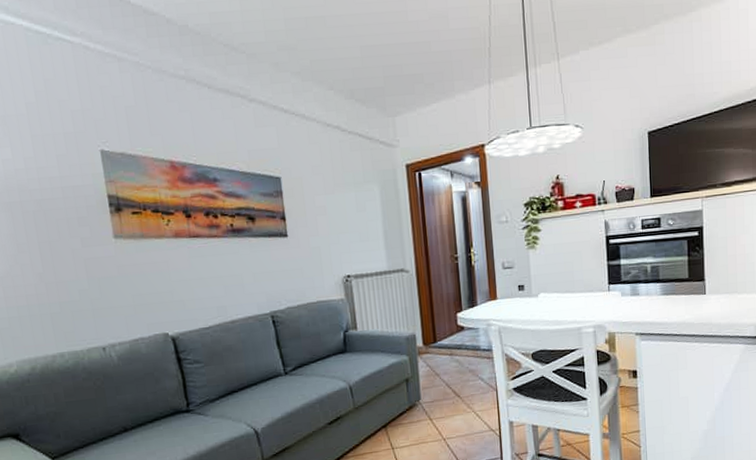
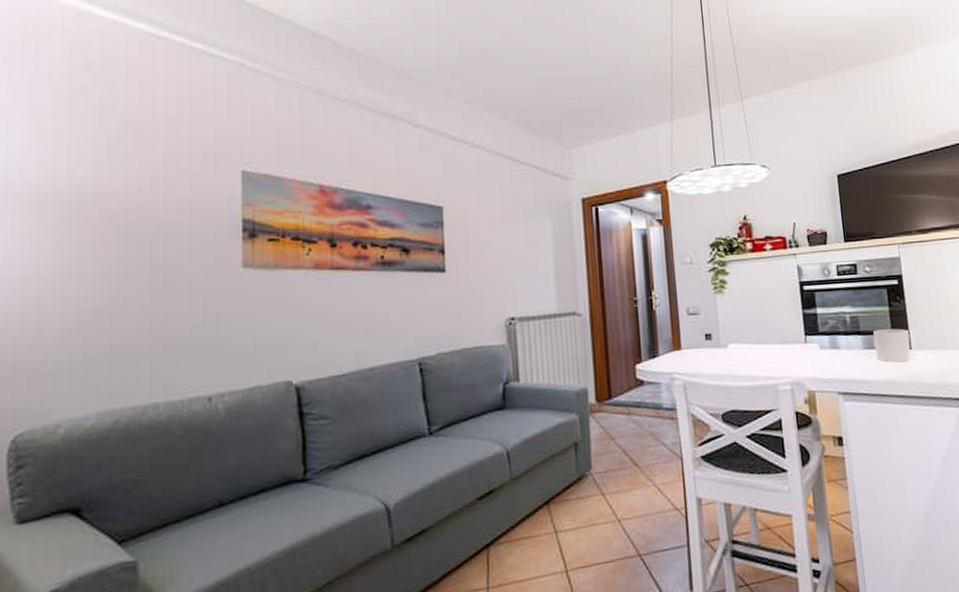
mug: none [670,276,705,307] -> present [872,328,911,363]

